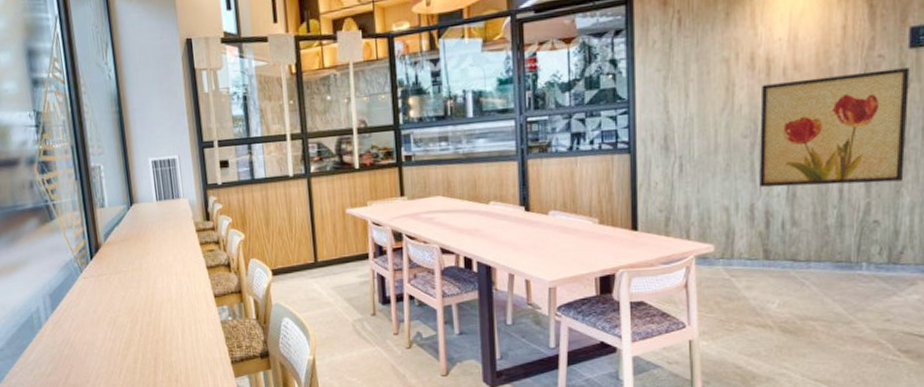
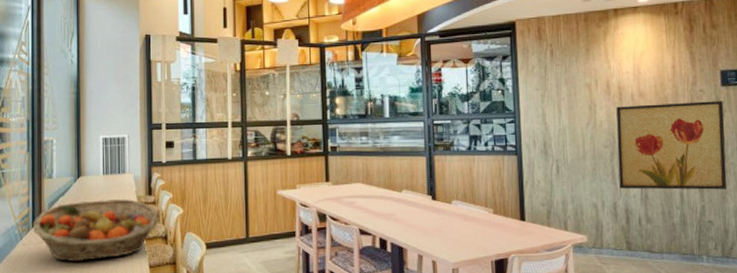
fruit basket: none [91,225,221,294] -> present [32,198,160,262]

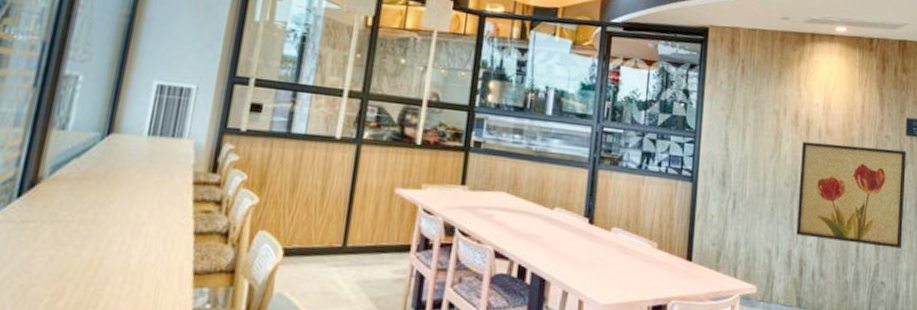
fruit basket: present [32,198,160,262] -> none [16,168,223,257]

